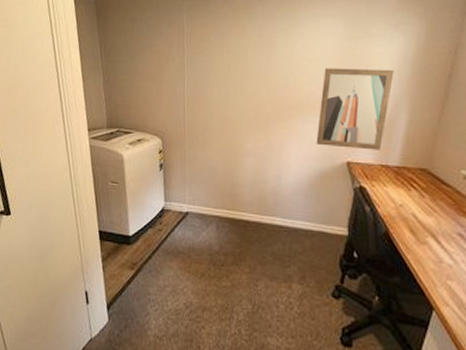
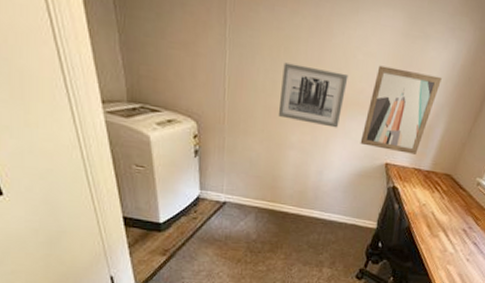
wall art: none [232,78,296,131] -> present [278,62,349,128]

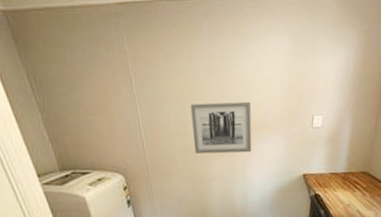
wall art: present [360,65,442,155] -> none [275,83,338,163]

